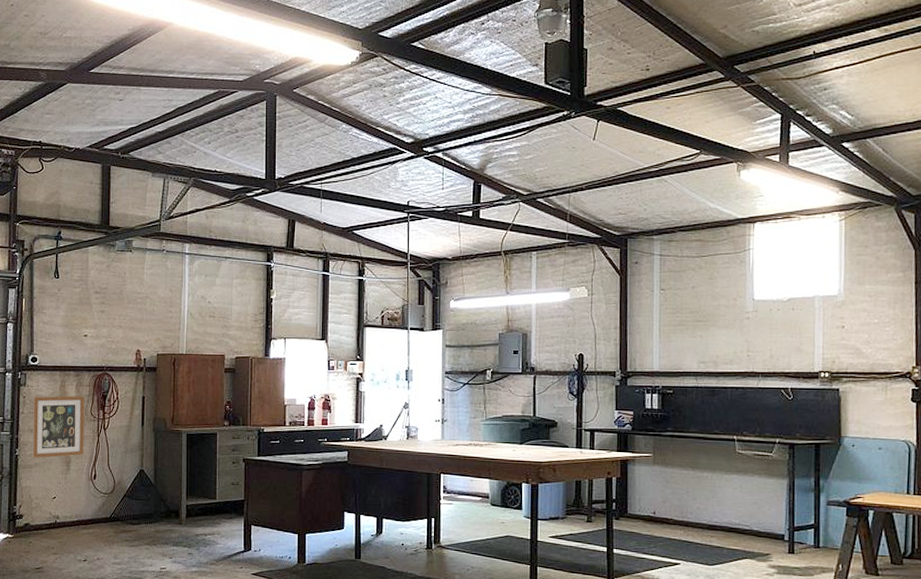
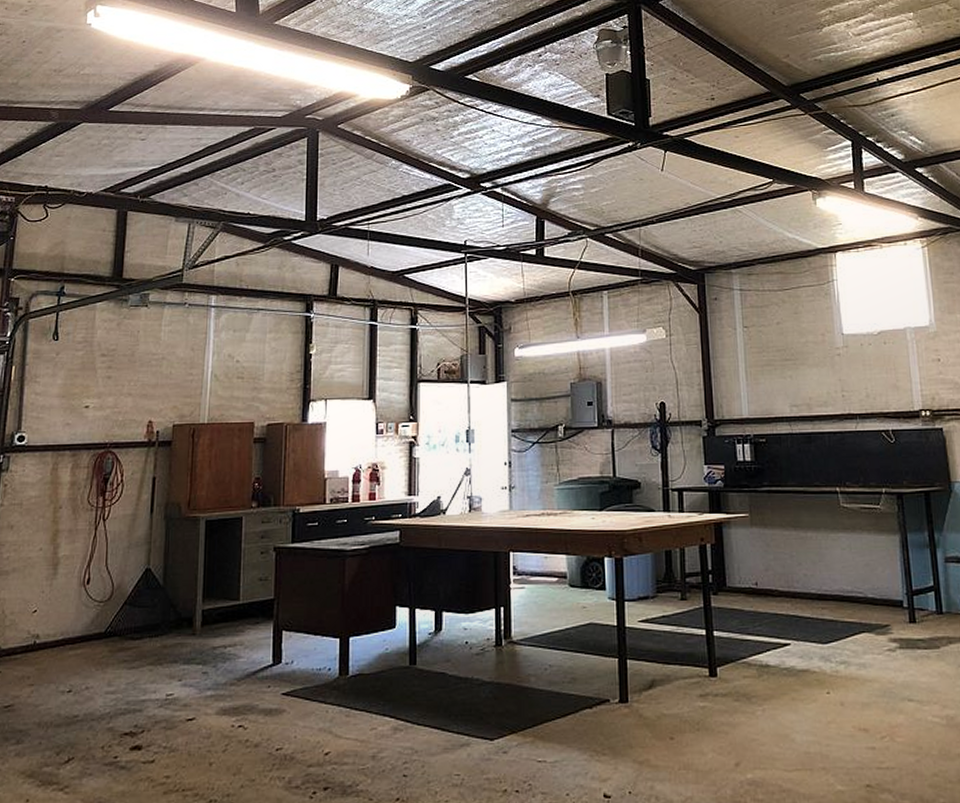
wall art: present [32,396,85,458] -> none [10,480,81,561]

